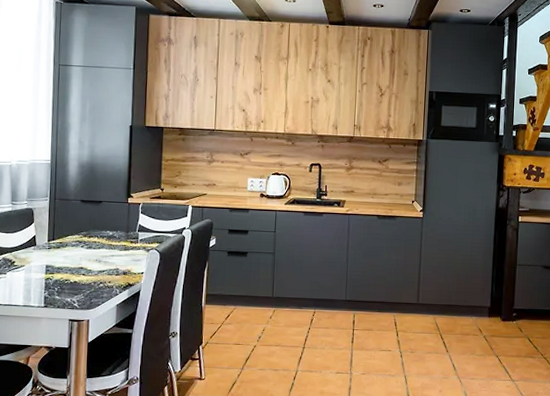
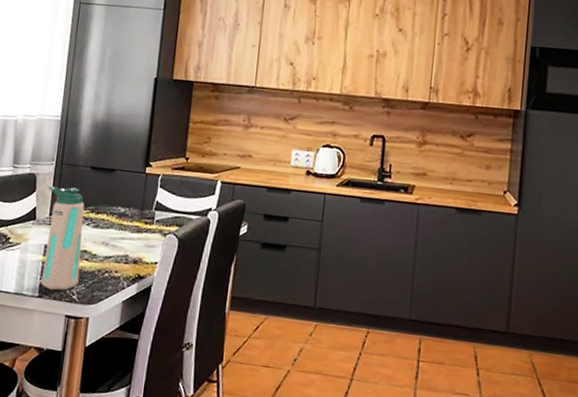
water bottle: none [45,218,78,301] -> present [41,186,85,291]

